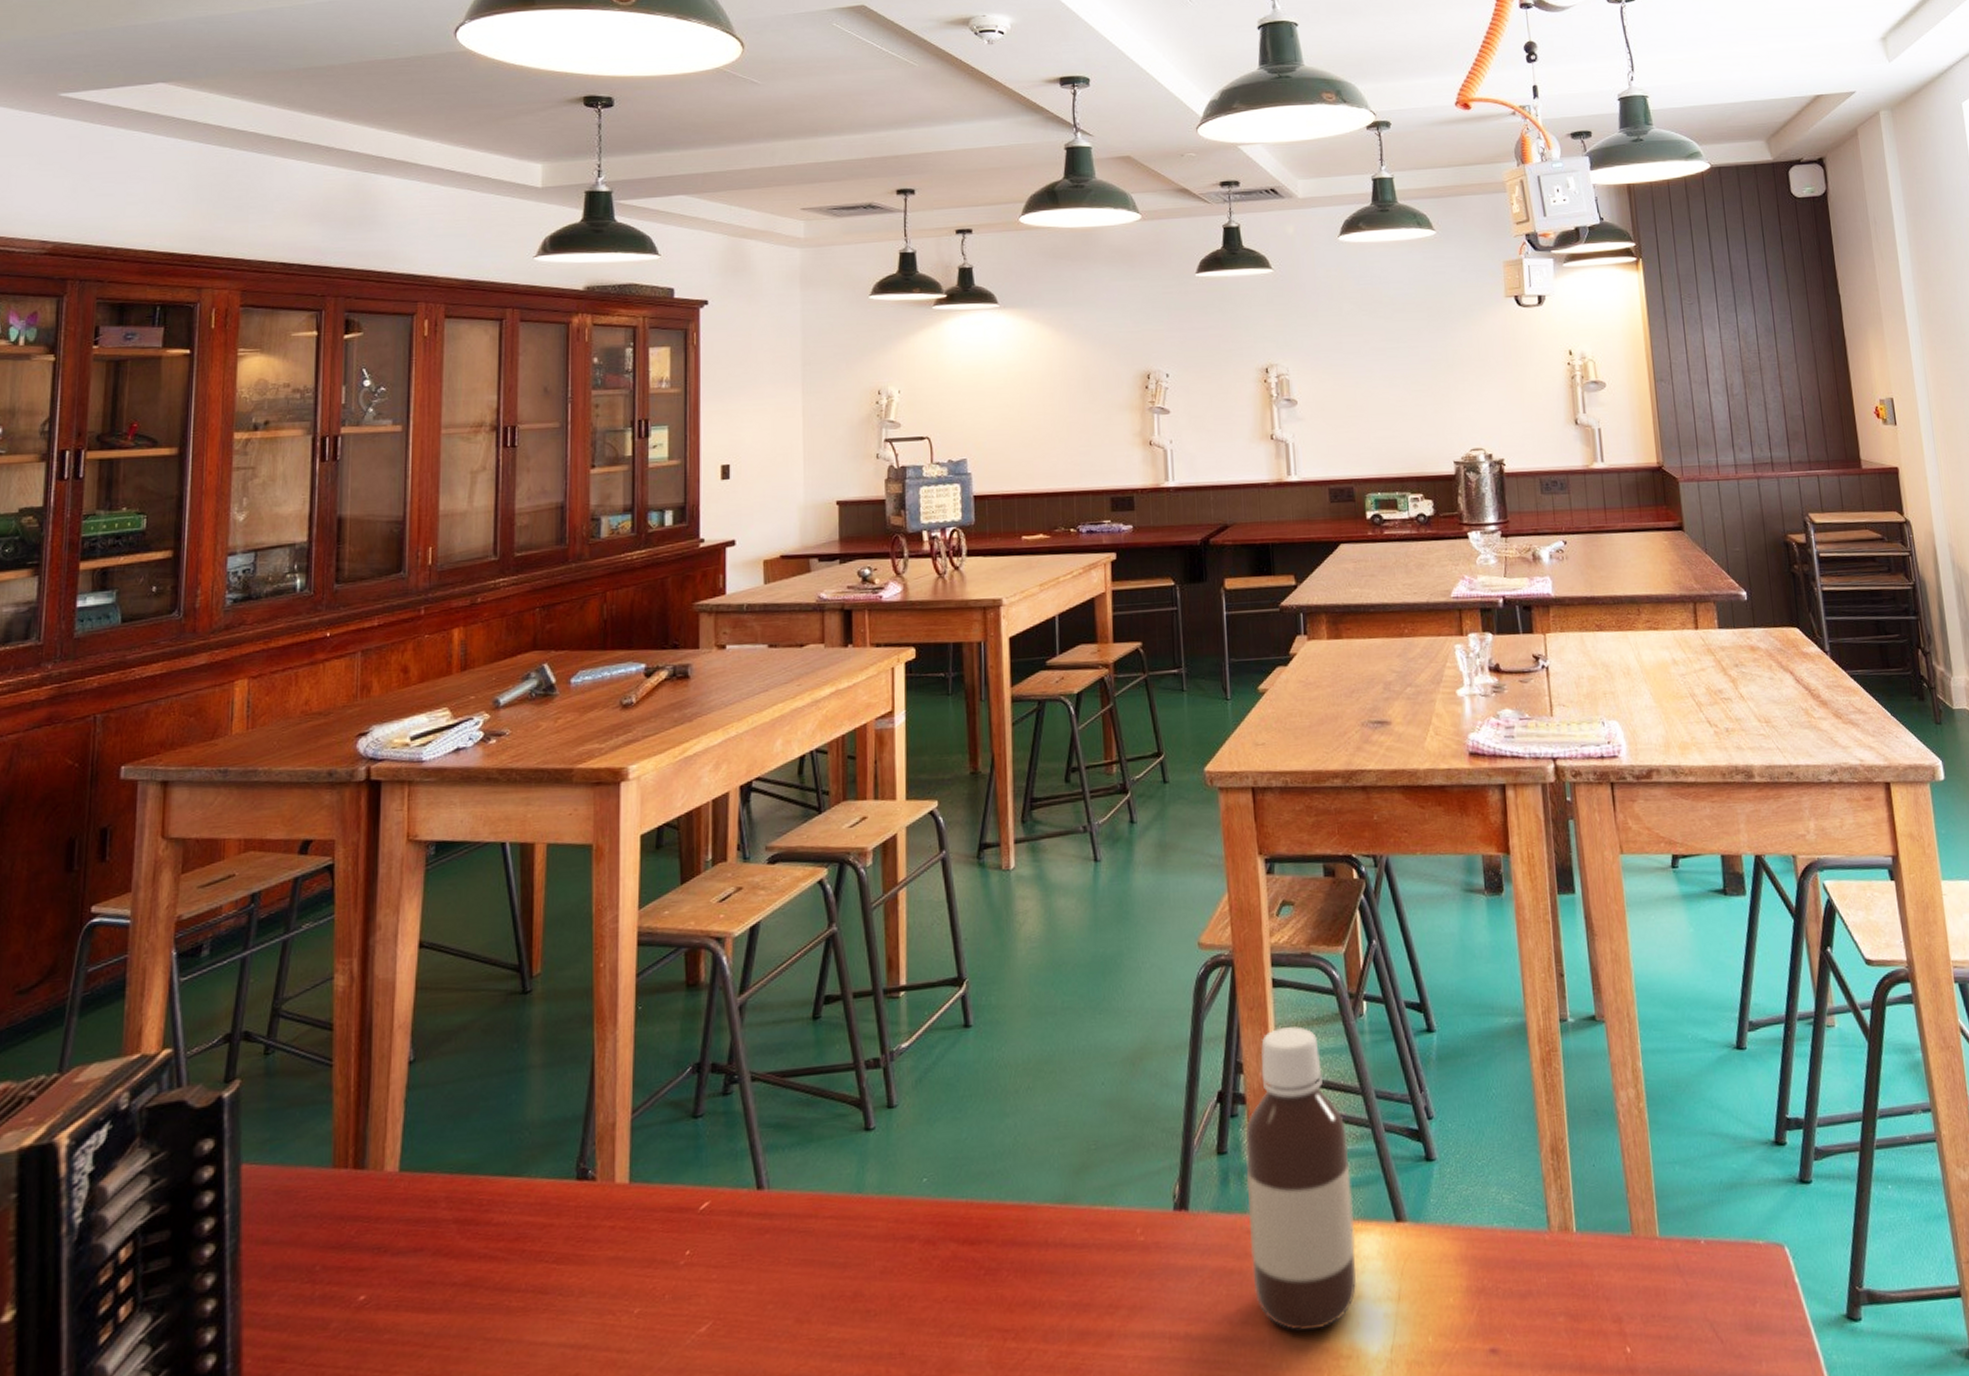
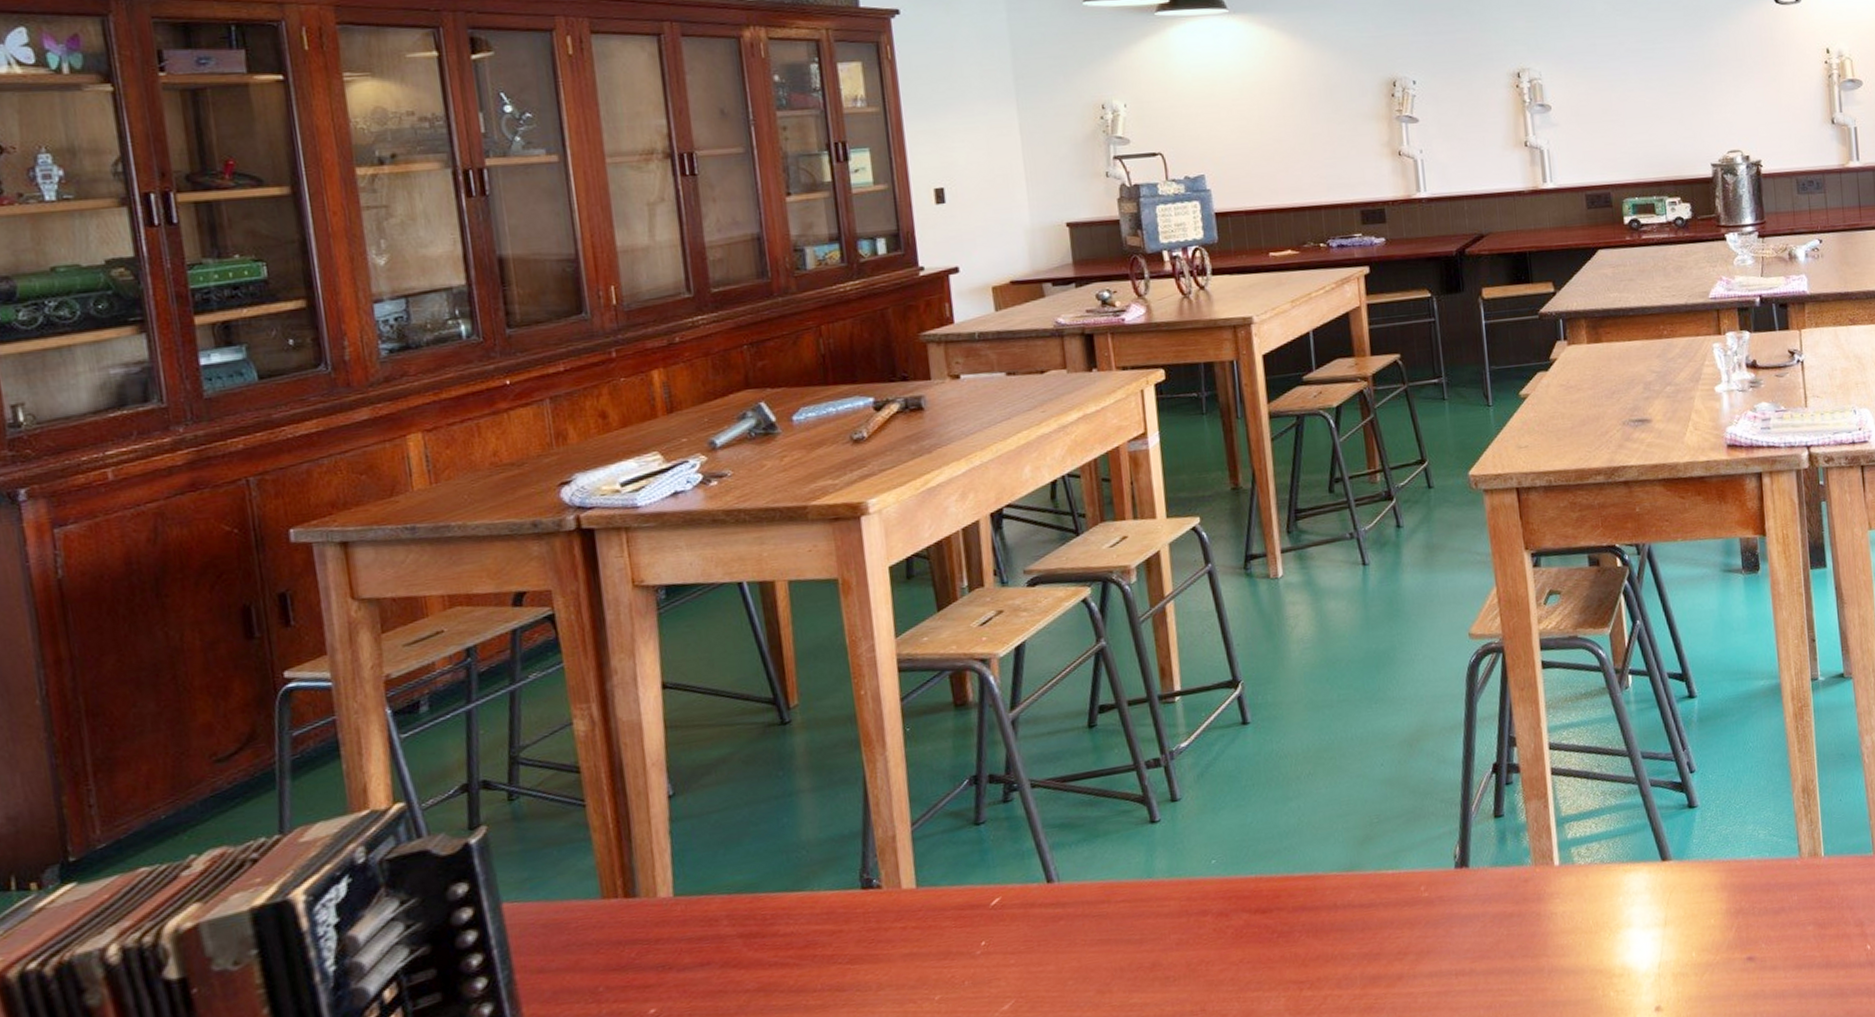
bottle: present [1245,1026,1357,1331] -> none [1520,701,1627,958]

